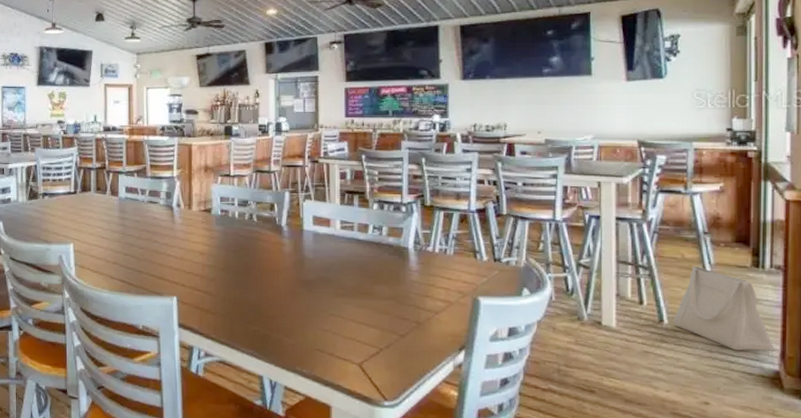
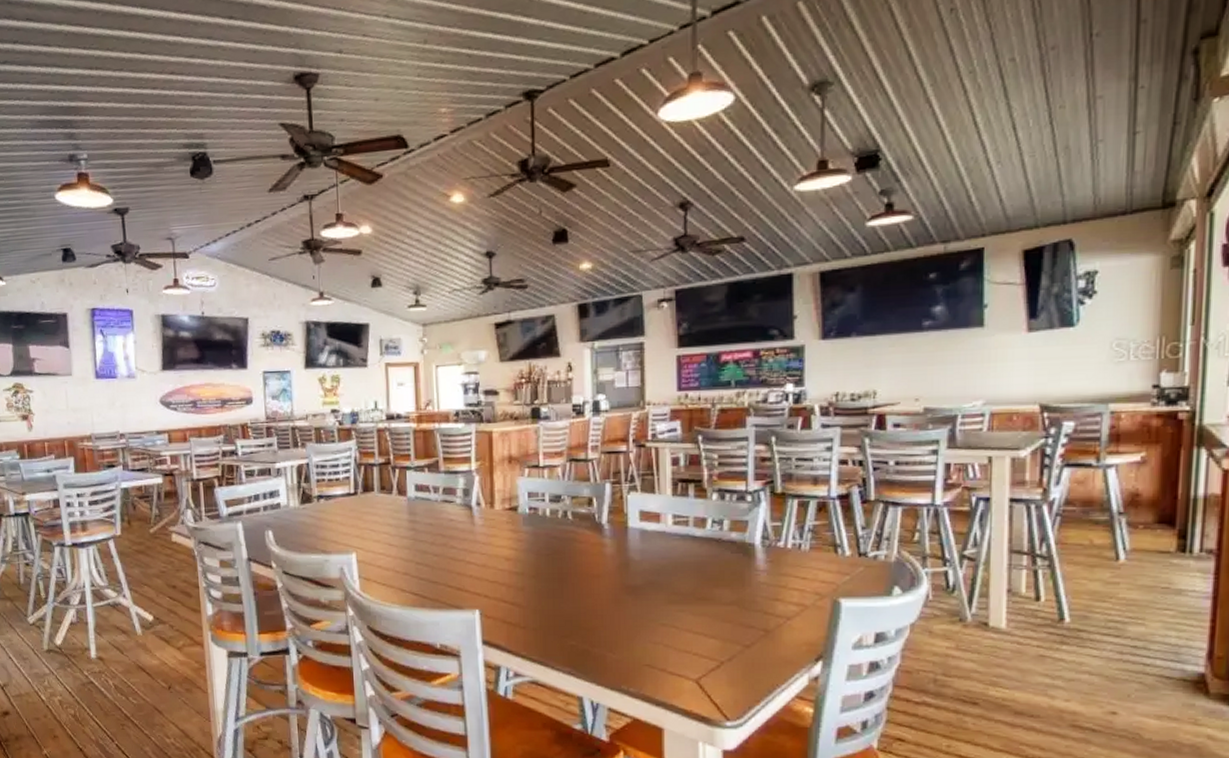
tote bag: present [673,265,775,351] -> none [1076,553,1201,652]

